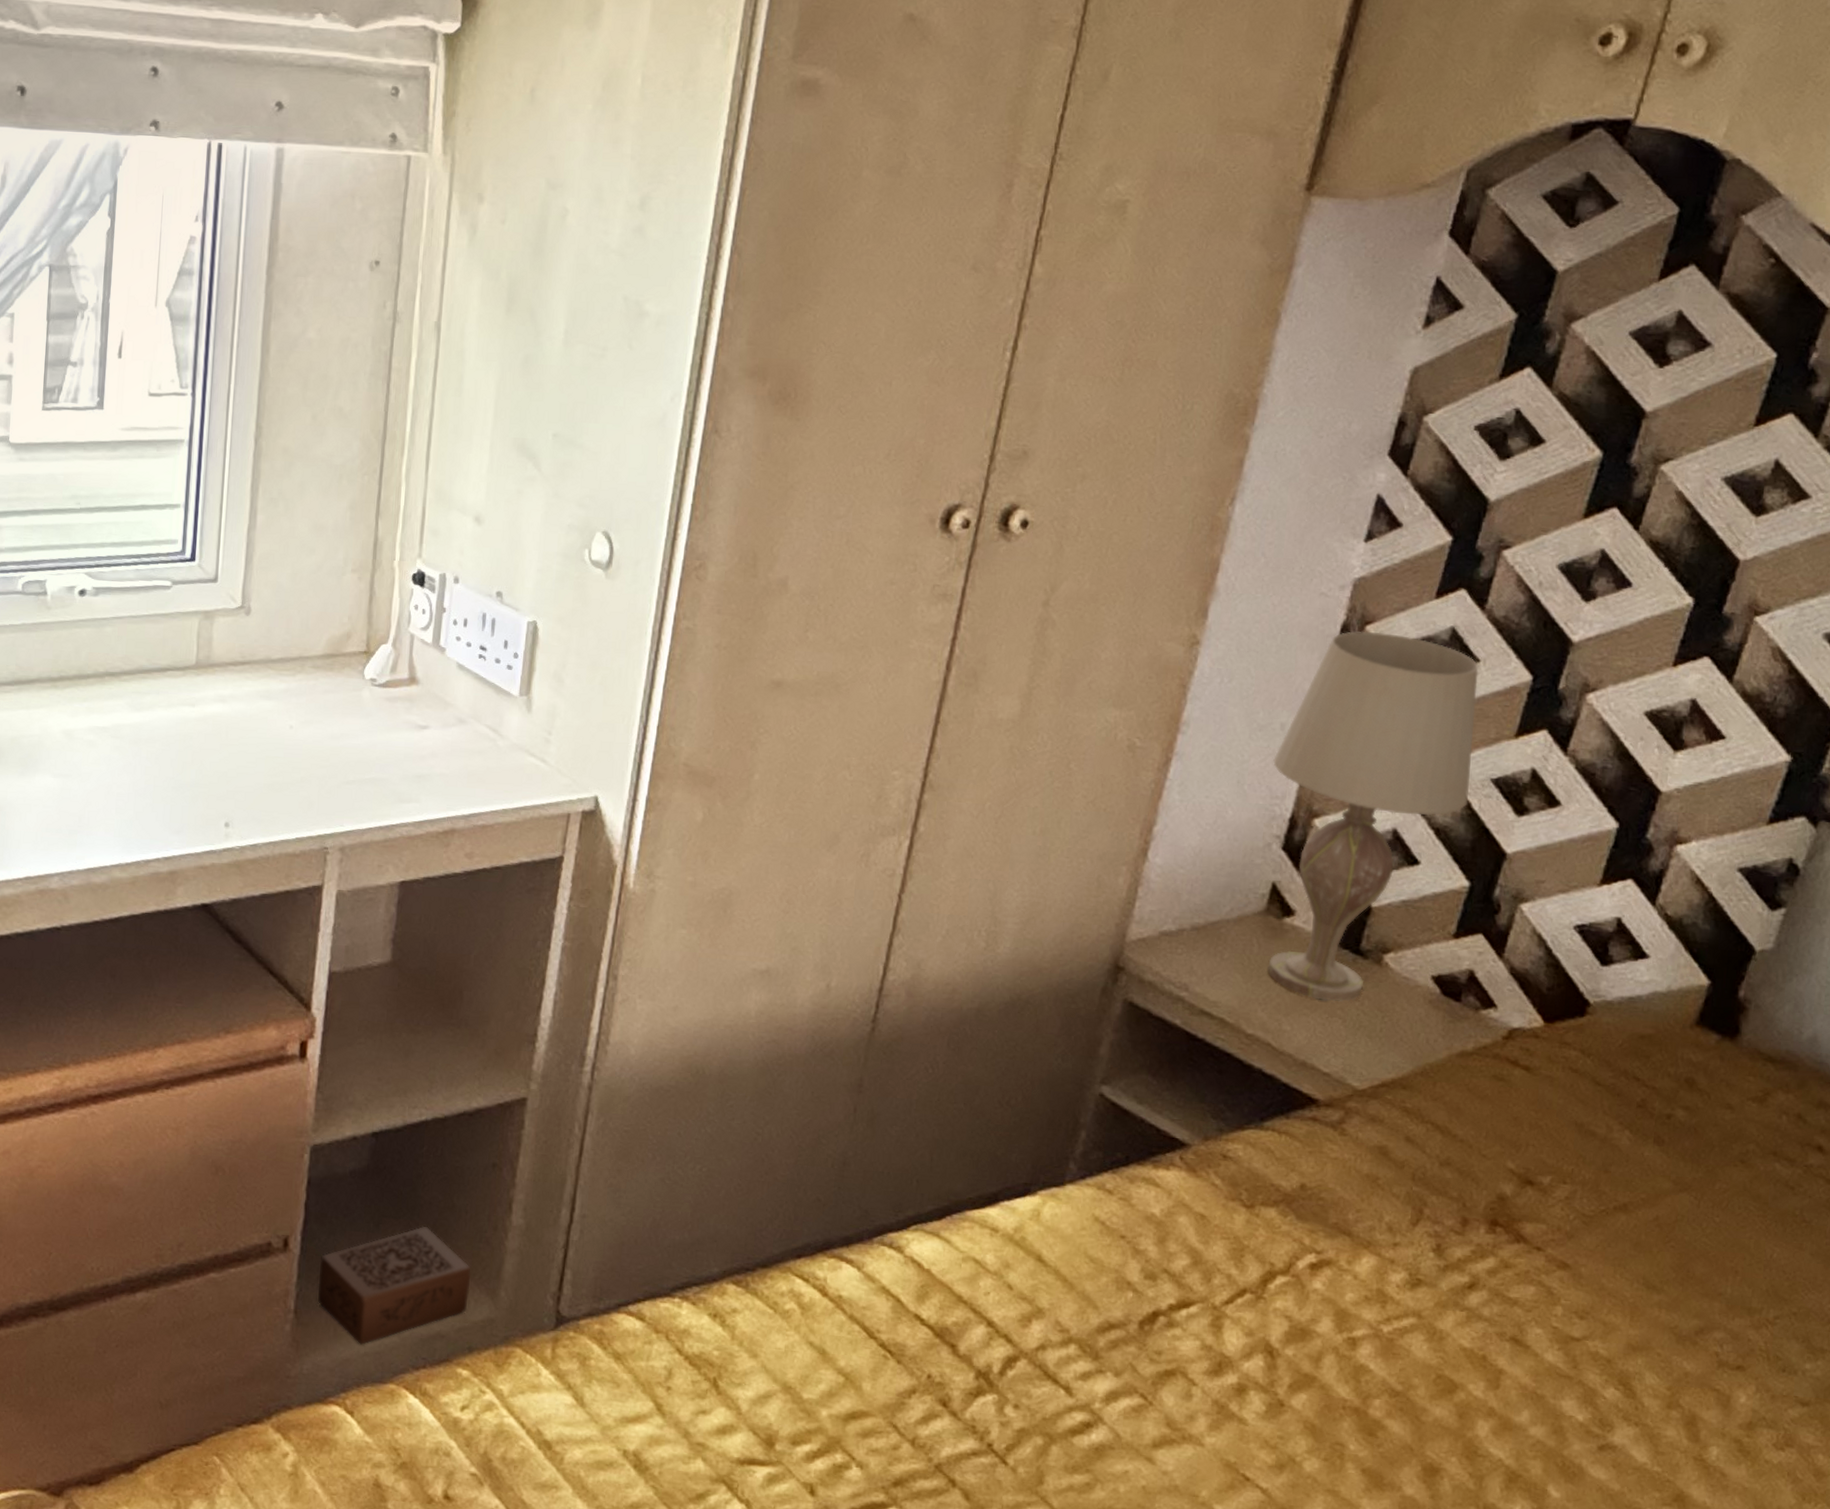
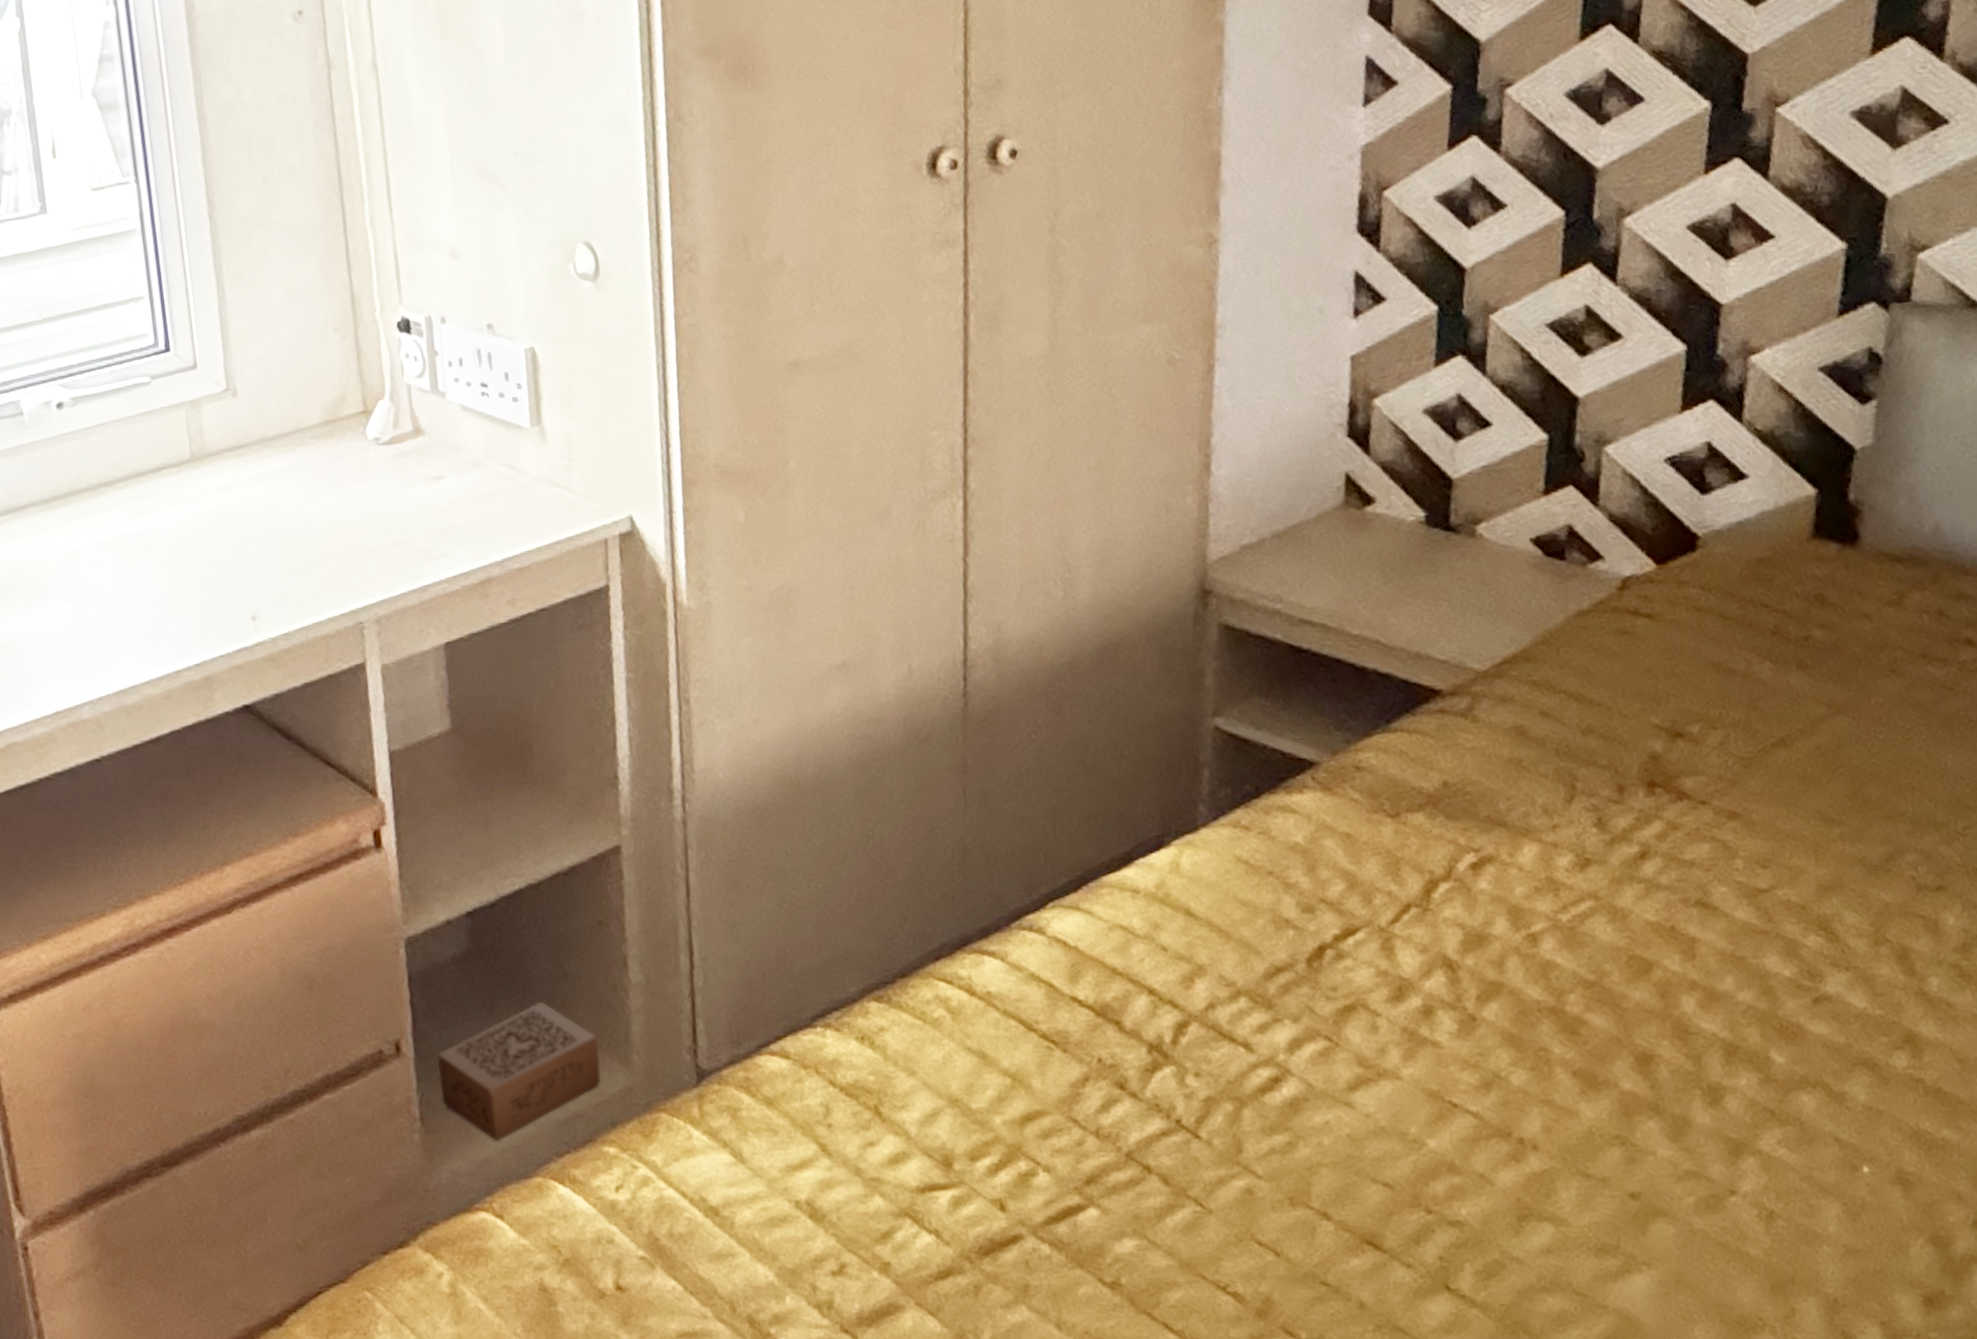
table lamp: present [1267,631,1479,1002] -> none [1318,194,1527,585]

